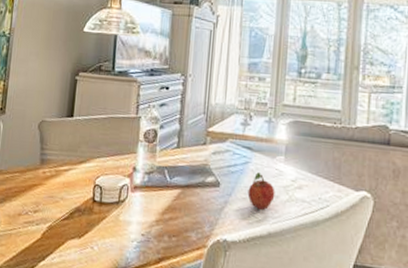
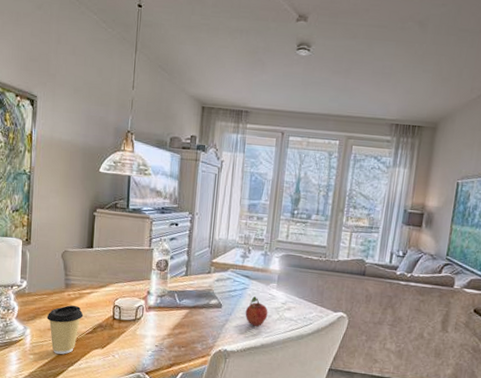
coffee cup: none [17,184,60,246] -> present [46,305,84,354]

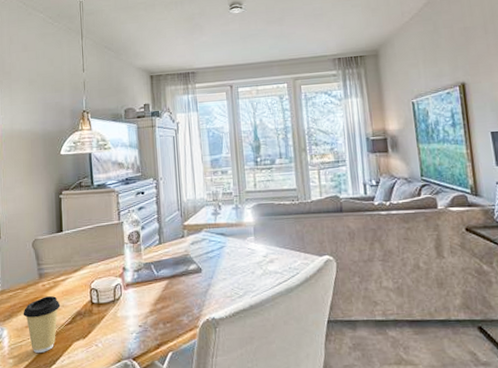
fruit: present [245,296,268,327] -> none [226,254,251,287]

